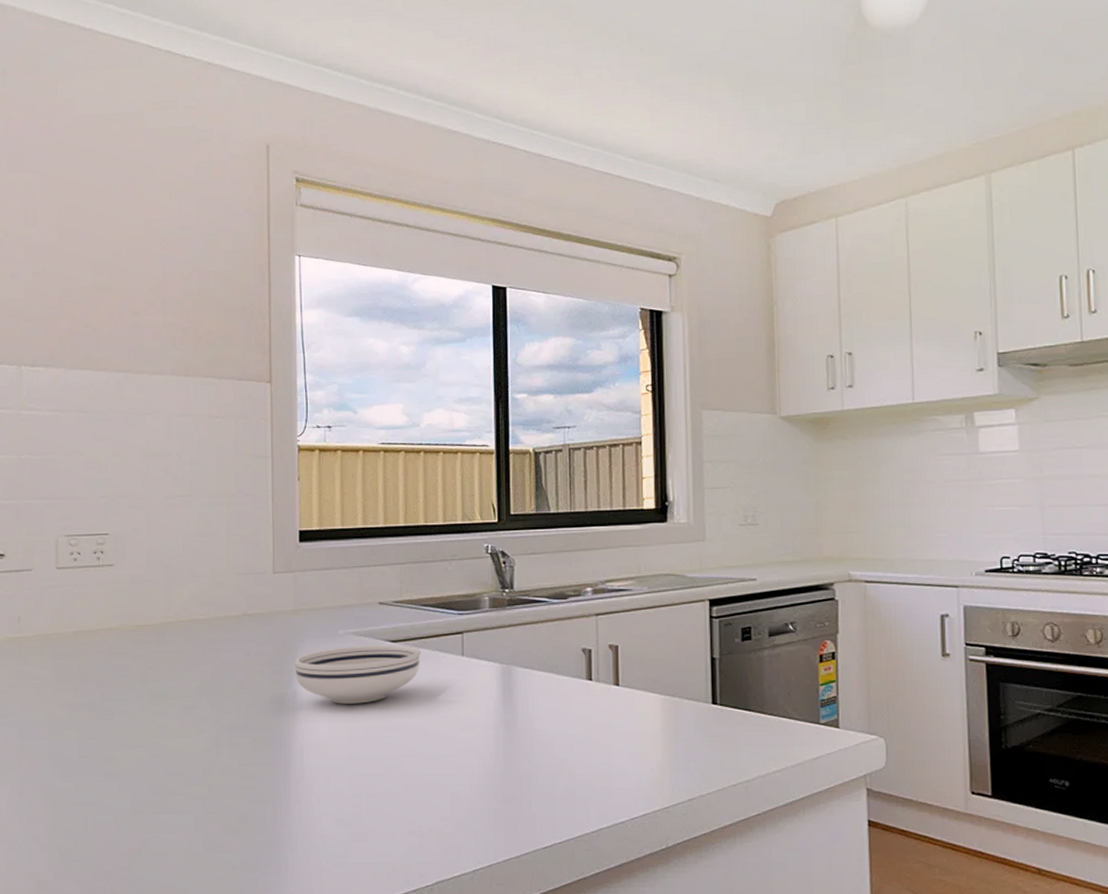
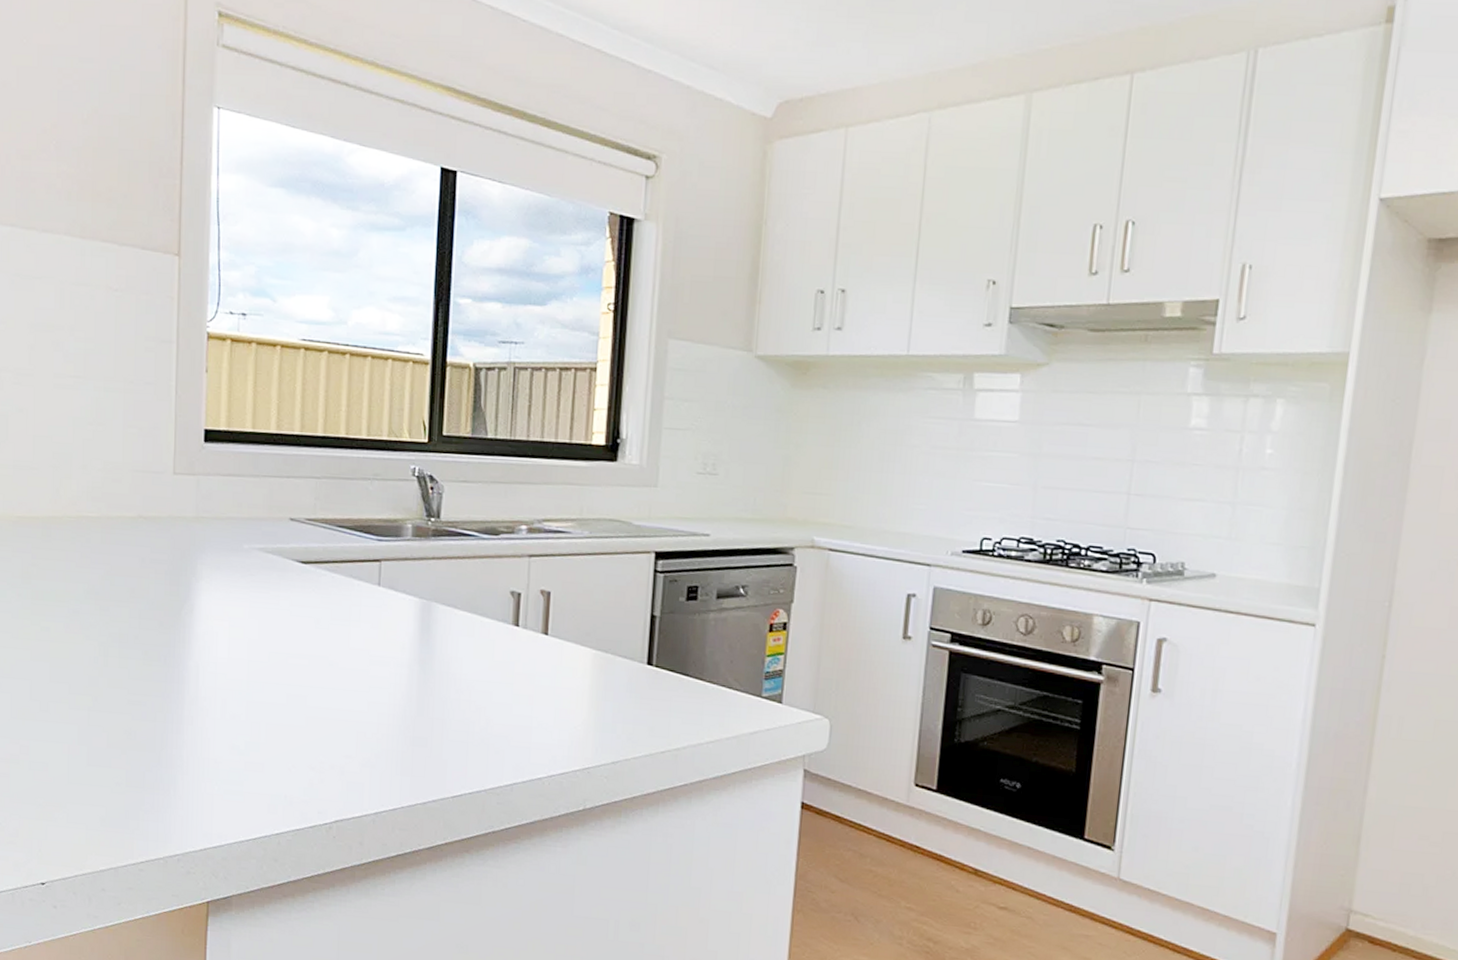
bowl: present [294,645,421,704] -> none [192,563,333,626]

